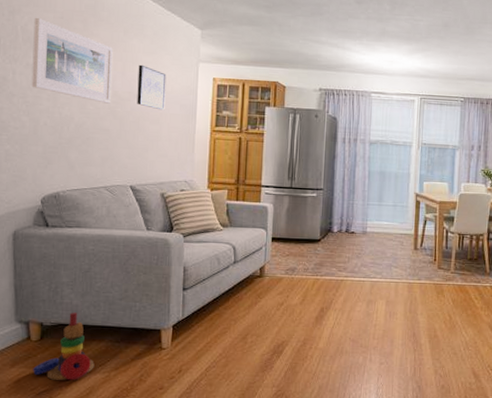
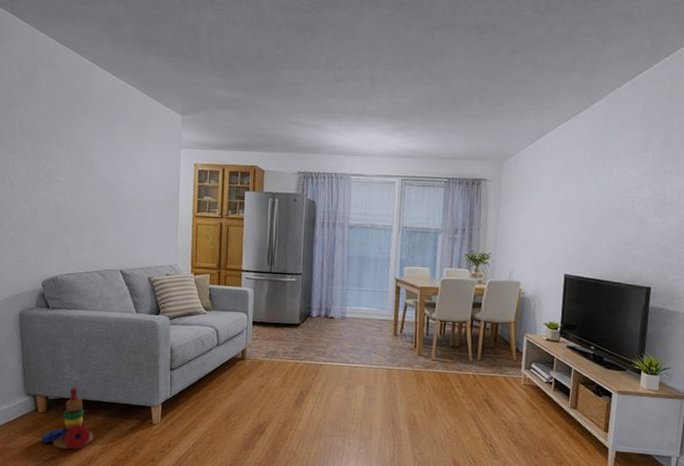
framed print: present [31,17,113,104] -> none [29,109,100,191]
wall art: present [137,64,166,110] -> none [124,152,150,197]

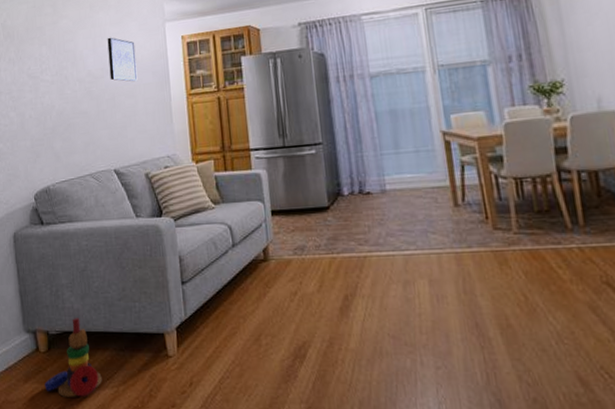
wall art: none [124,152,150,197] -> present [107,37,138,82]

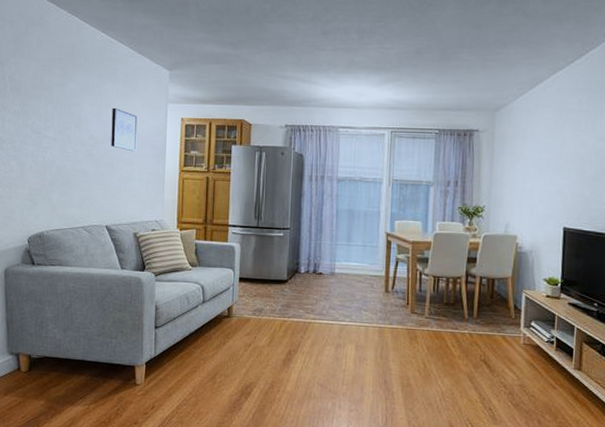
stacking toy: present [44,318,102,397] -> none [23,346,76,411]

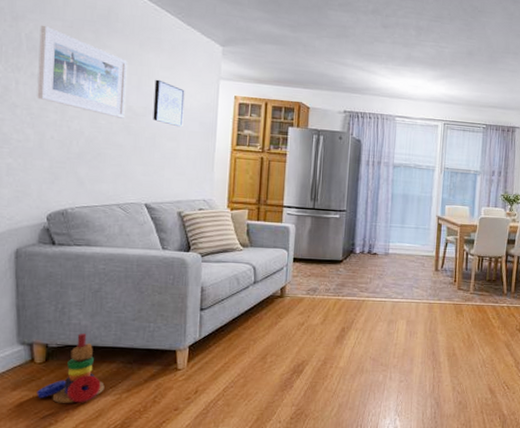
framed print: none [18,67,89,147] -> present [37,25,127,119]
stacking toy: none [23,346,76,411] -> present [37,333,105,403]

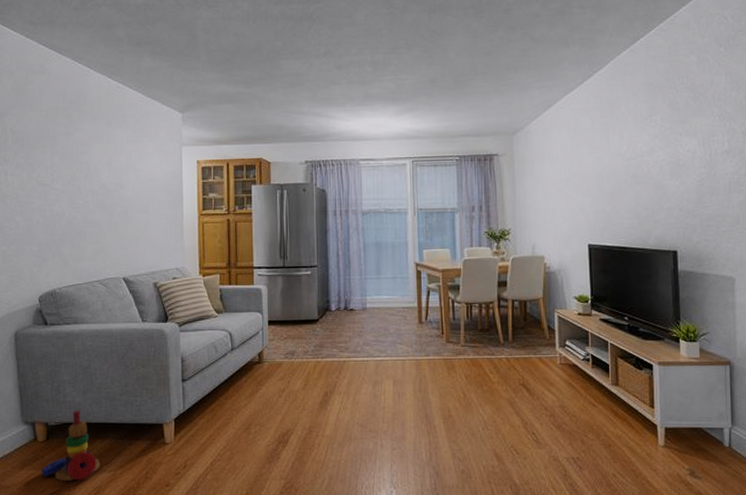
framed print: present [37,25,127,119] -> none [21,117,99,196]
wall art: present [153,79,185,127] -> none [123,154,152,198]

